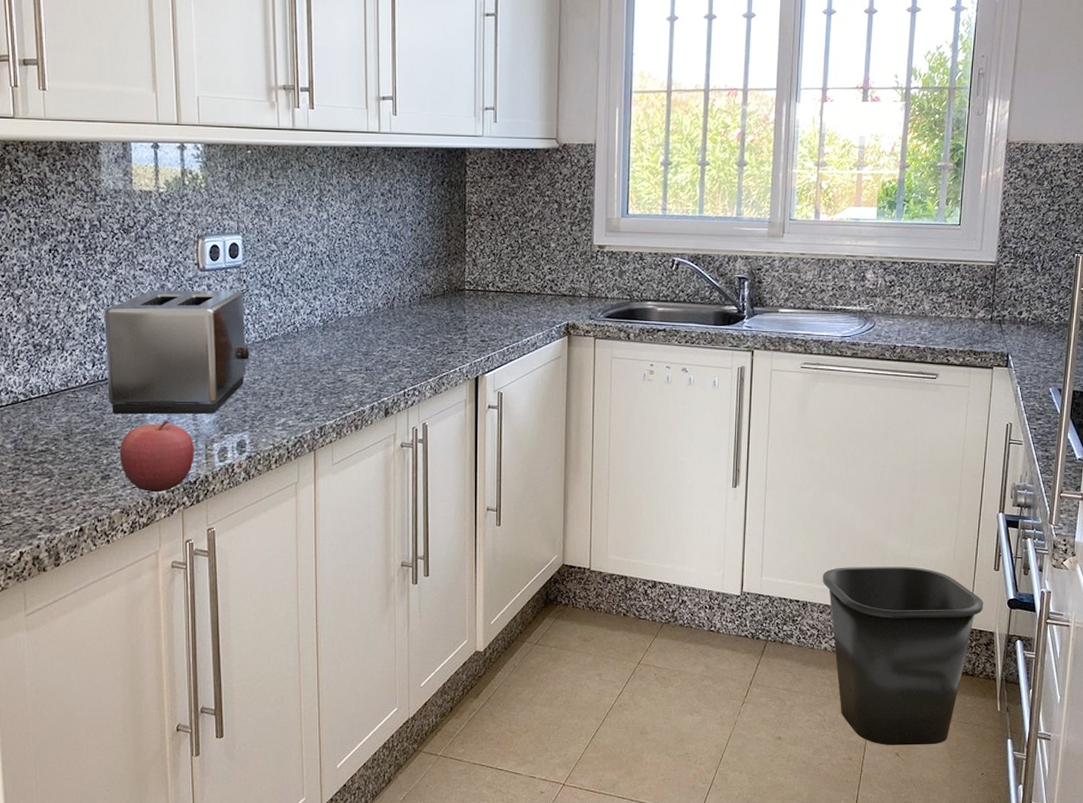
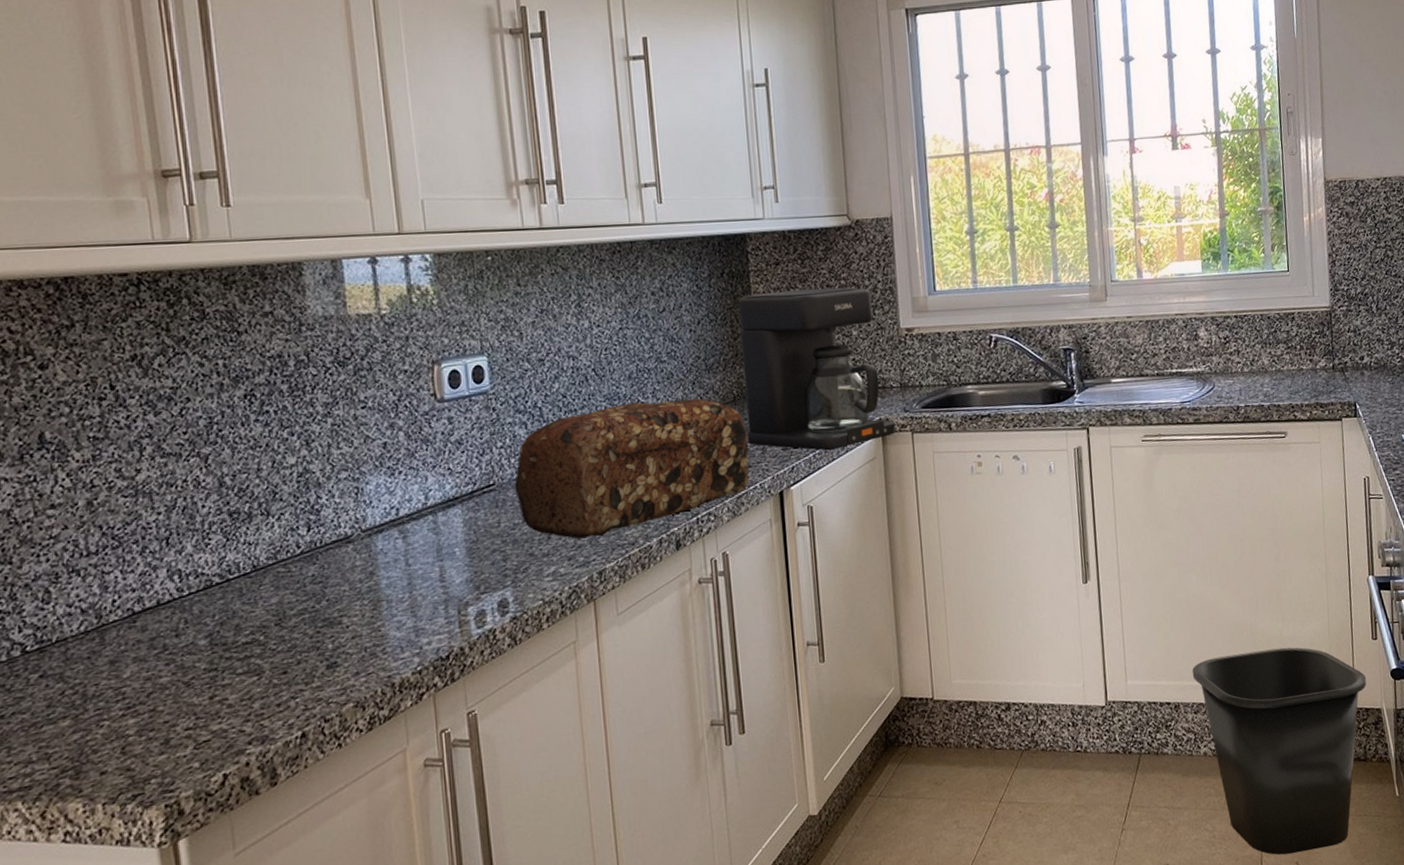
toaster: present [104,290,250,414] -> none [319,420,506,586]
fruit: present [119,419,195,493] -> none [348,584,446,677]
bread loaf: none [257,287,453,398] -> present [514,398,749,540]
coffee maker: none [452,202,580,346] -> present [738,287,896,451]

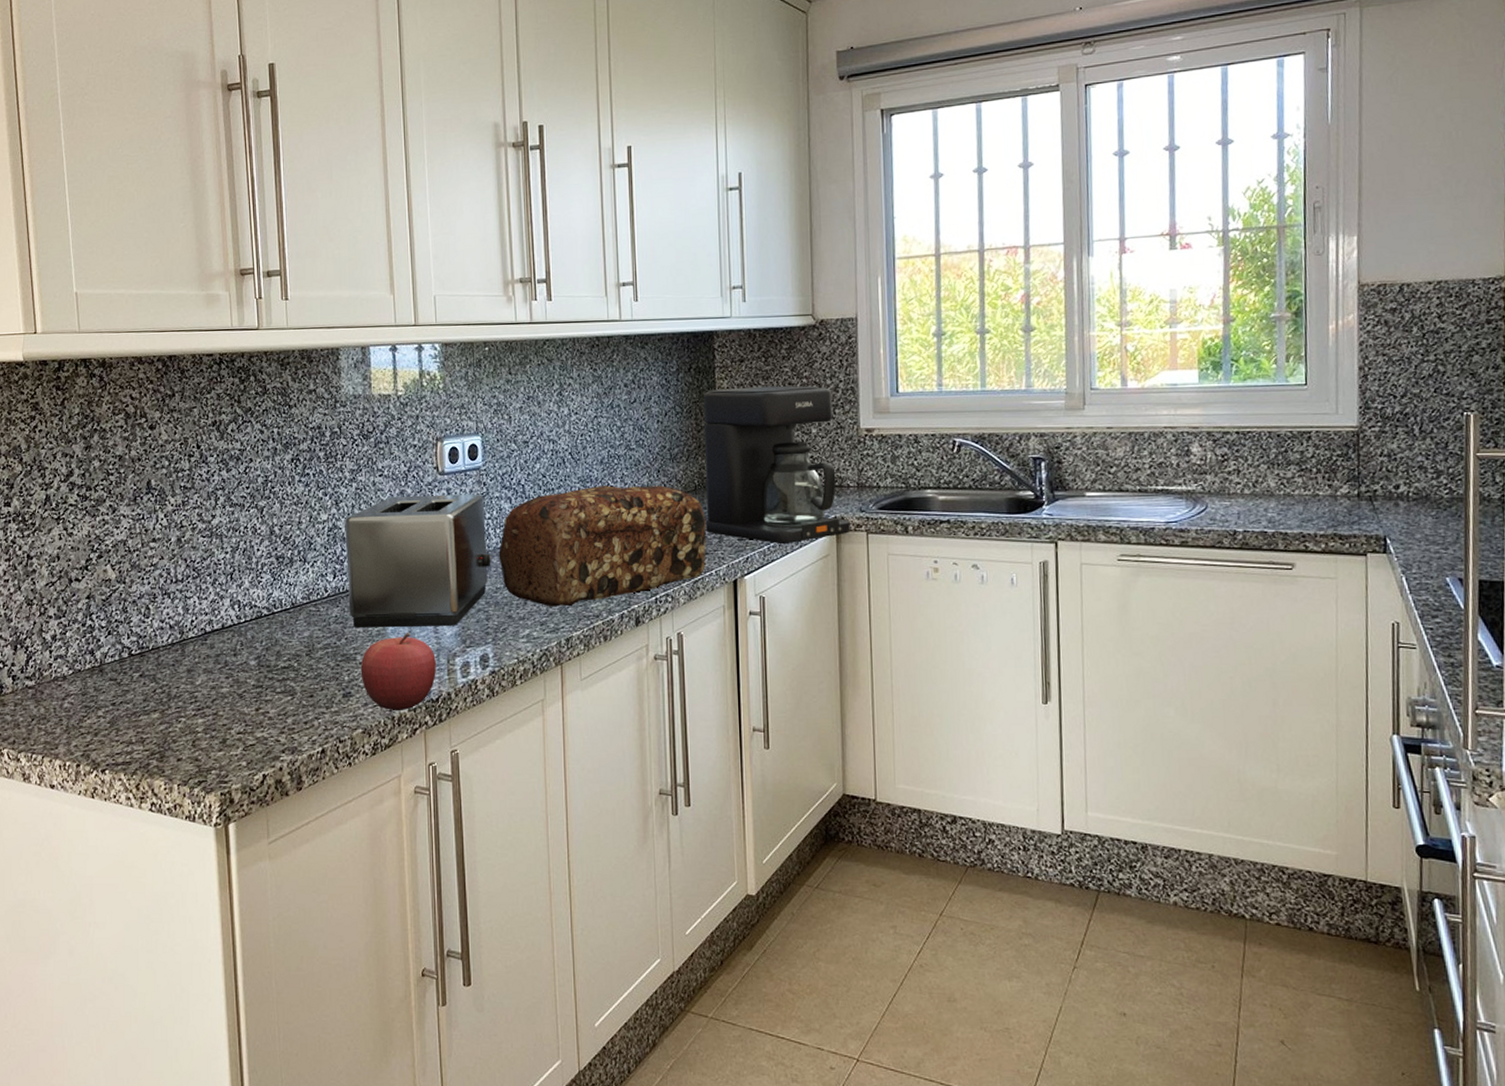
toaster: none [319,420,506,586] -> present [345,493,491,627]
fruit: none [348,584,446,677] -> present [360,632,437,711]
waste bin: present [1192,647,1366,855] -> none [1164,801,1383,1032]

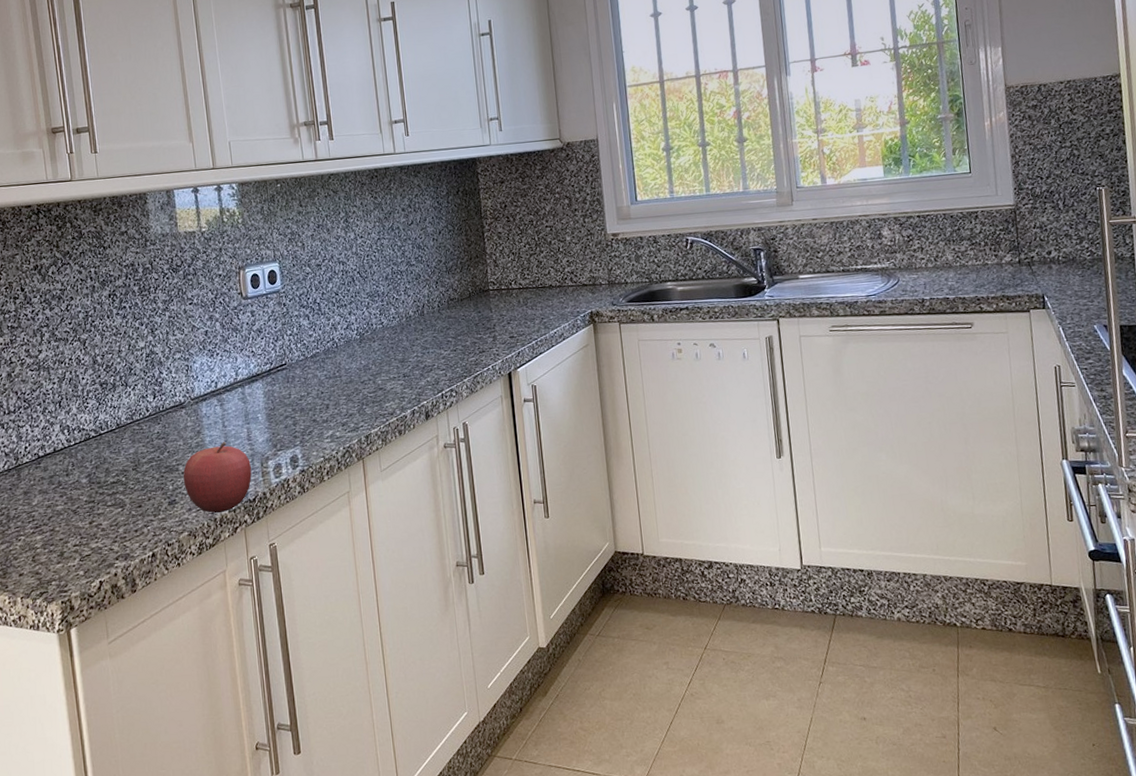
toaster: present [345,493,491,627] -> none [161,313,295,441]
bread loaf: present [499,485,707,607] -> none [301,295,483,409]
coffee maker: present [703,385,850,545] -> none [471,199,605,339]

